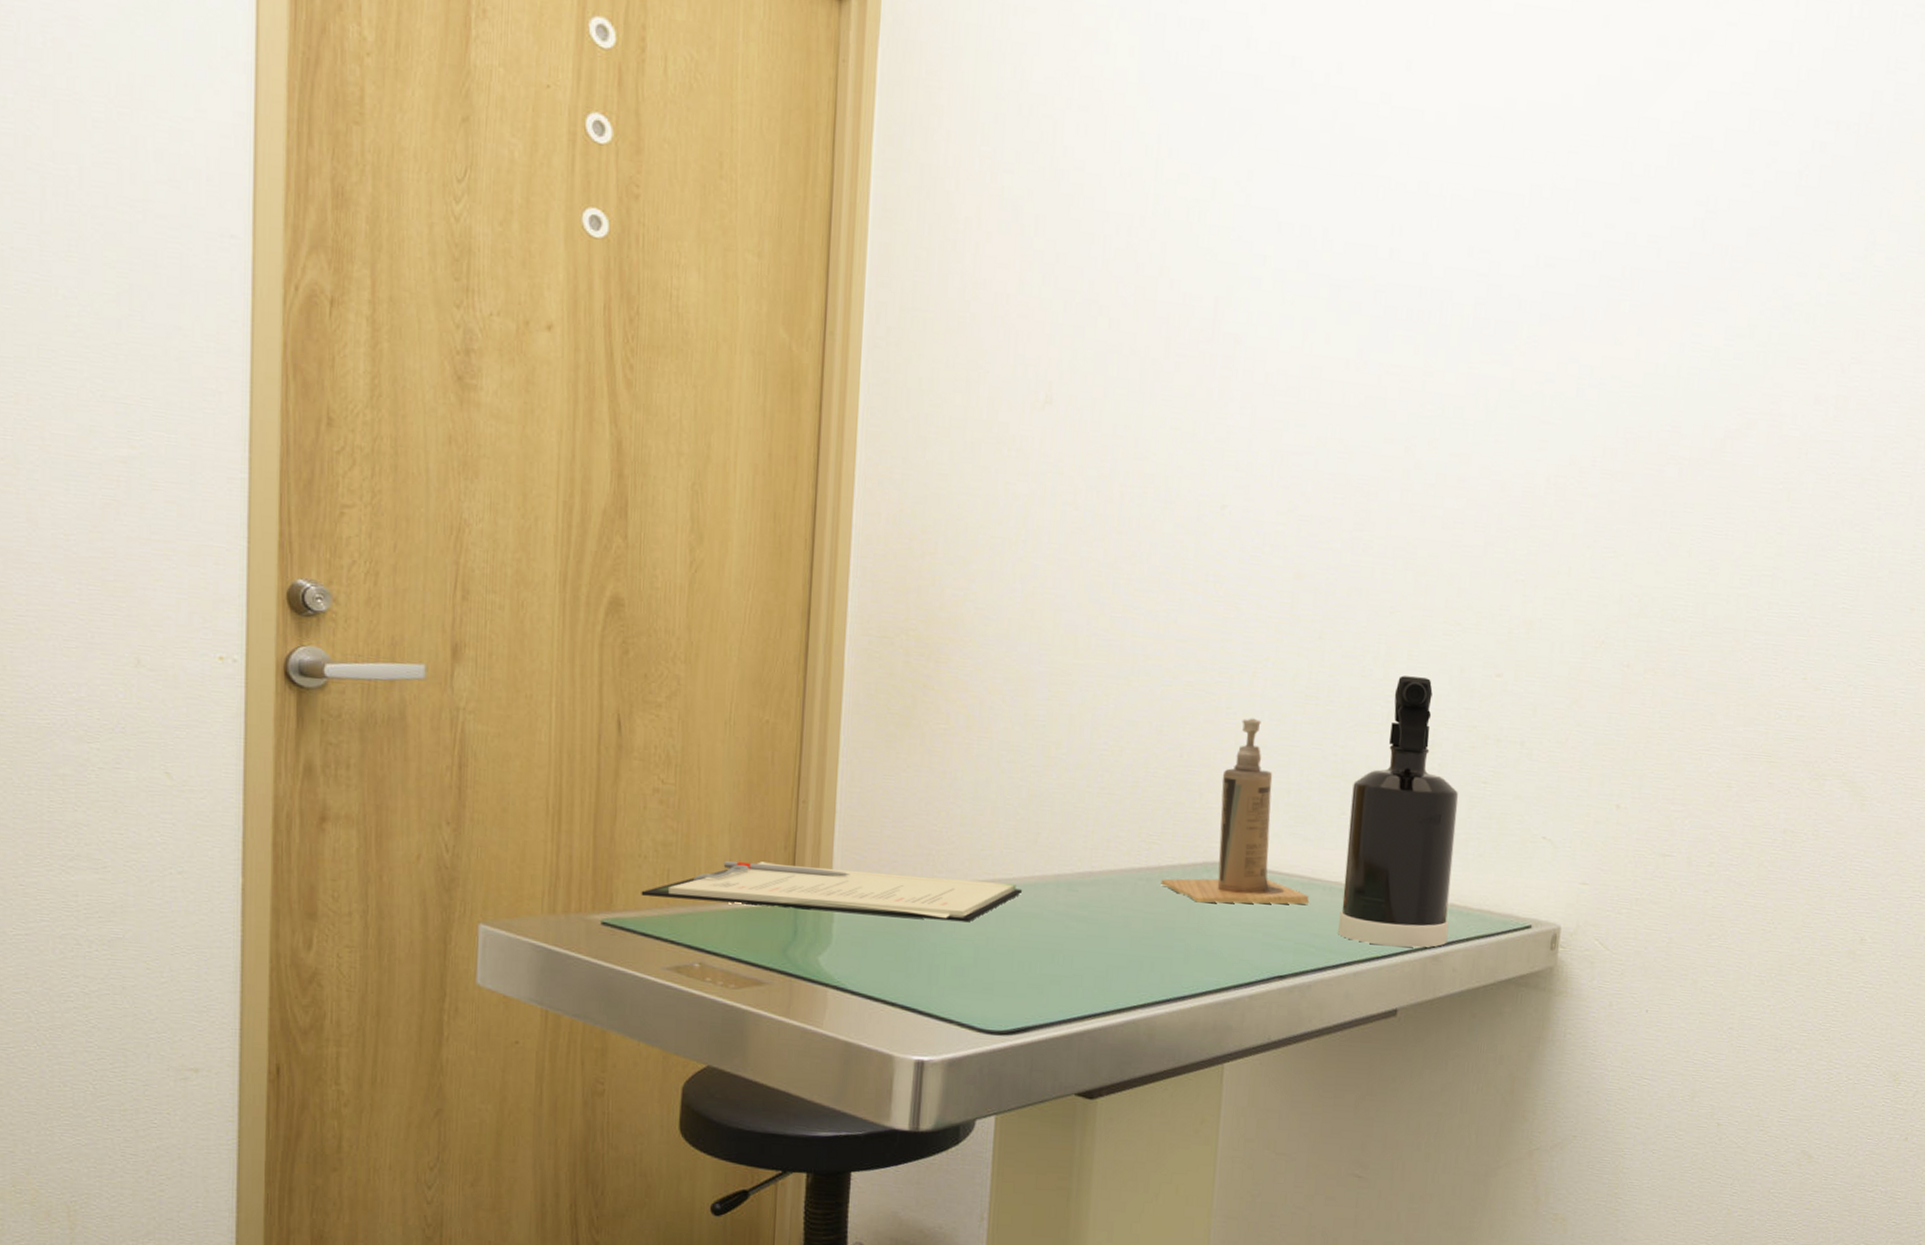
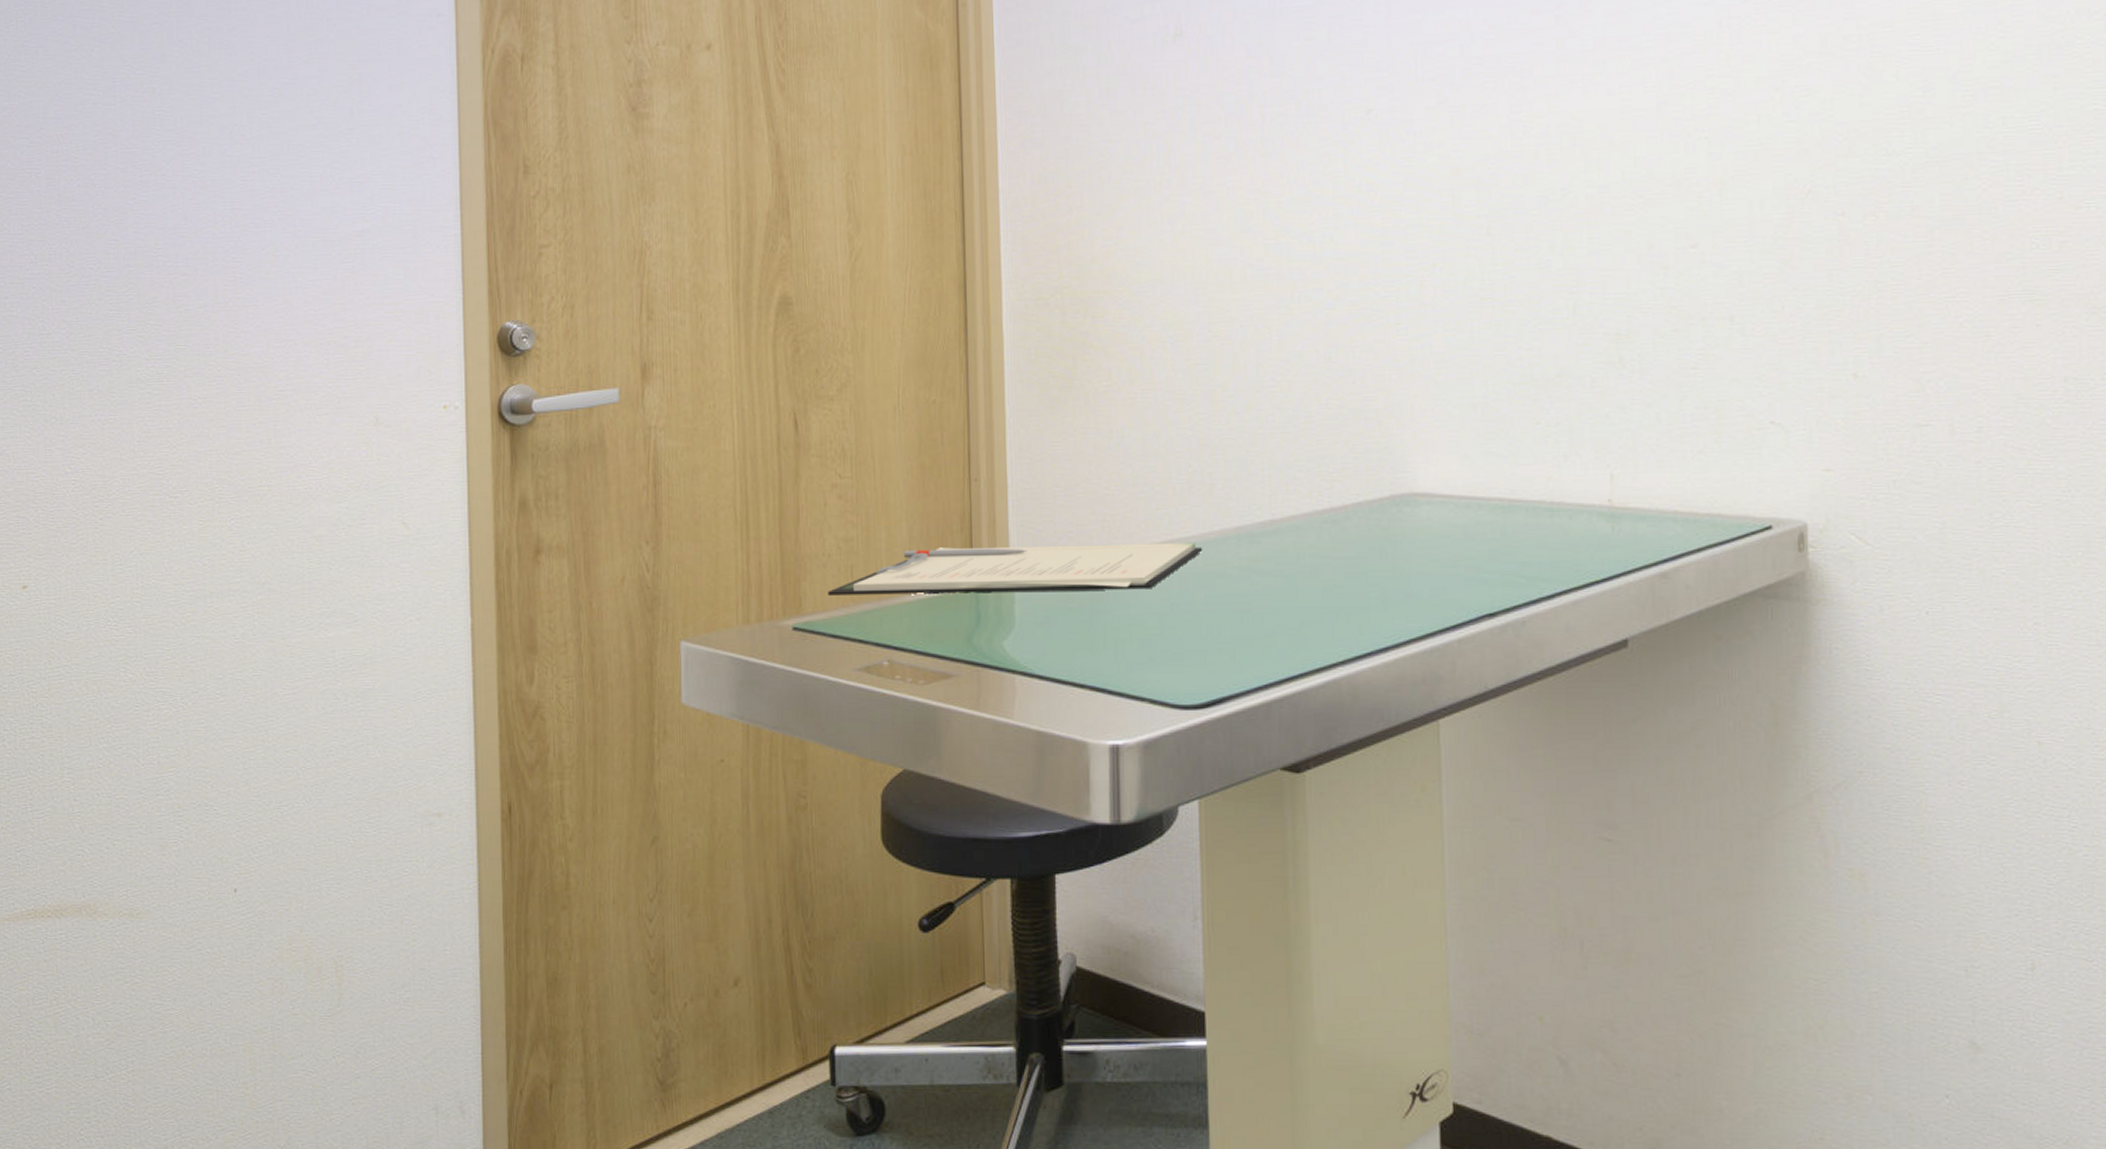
soap dispenser: present [1161,718,1310,905] -> none [1347,331,1513,541]
spray bottle: present [1338,675,1459,948] -> none [1545,261,1675,568]

